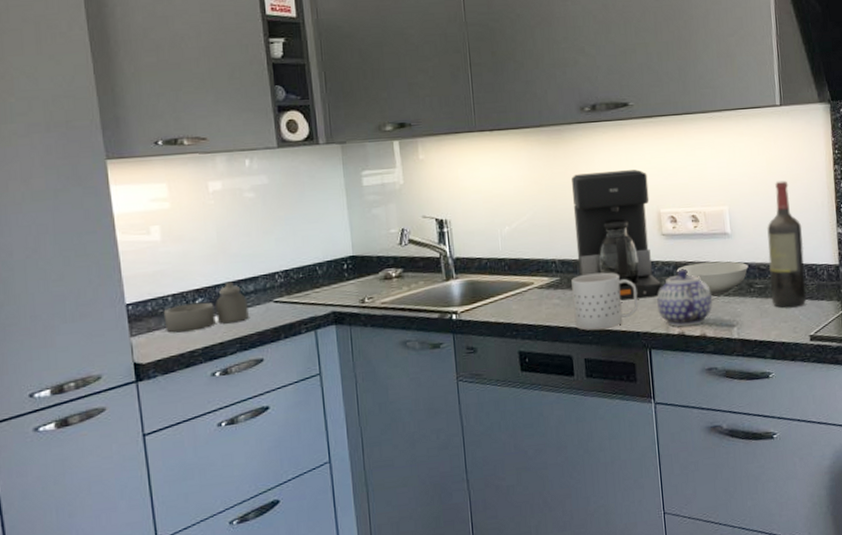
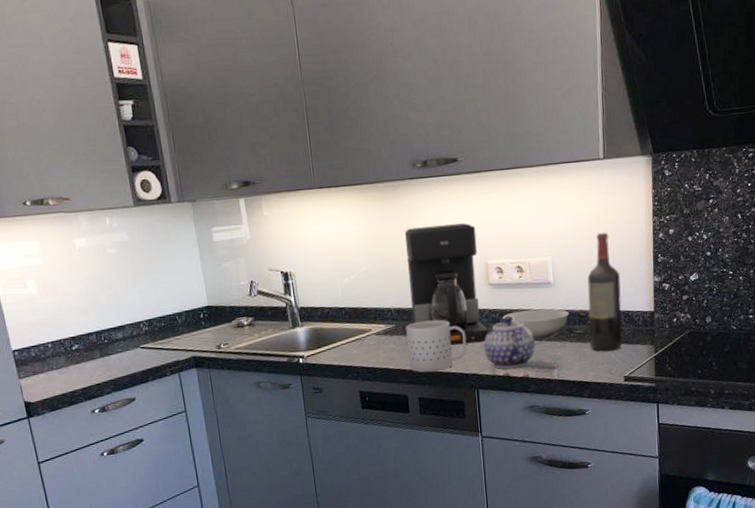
canister: present [163,281,249,333] -> none [45,330,120,375]

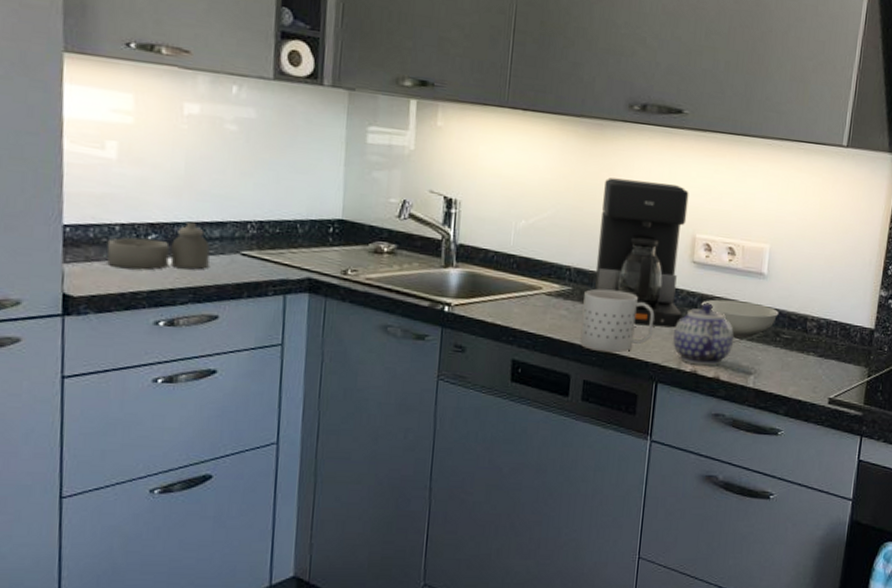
canister: none [45,330,120,375] -> present [106,221,210,269]
wine bottle: present [587,232,623,351] -> none [796,228,844,365]

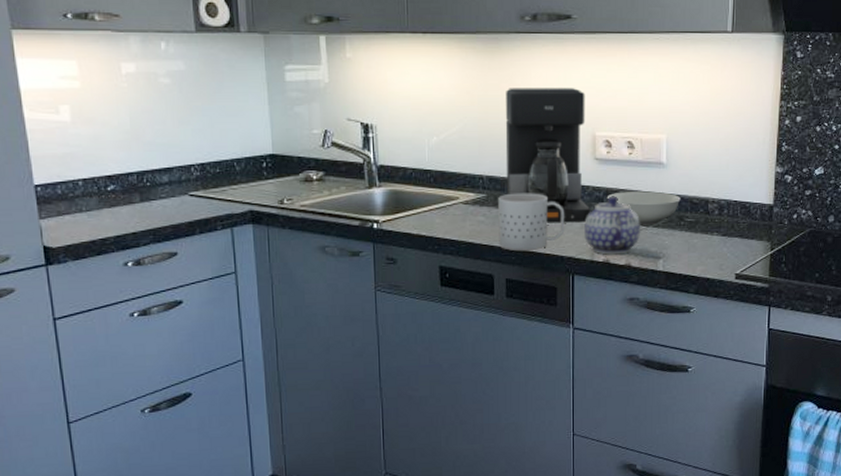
canister: present [106,221,210,269] -> none [73,171,163,219]

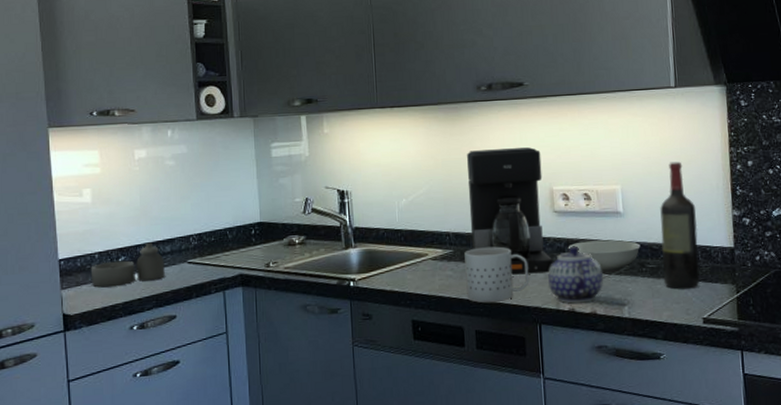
canister: none [73,171,163,219] -> present [90,242,165,288]
wine bottle: none [700,113,740,243] -> present [660,161,700,288]

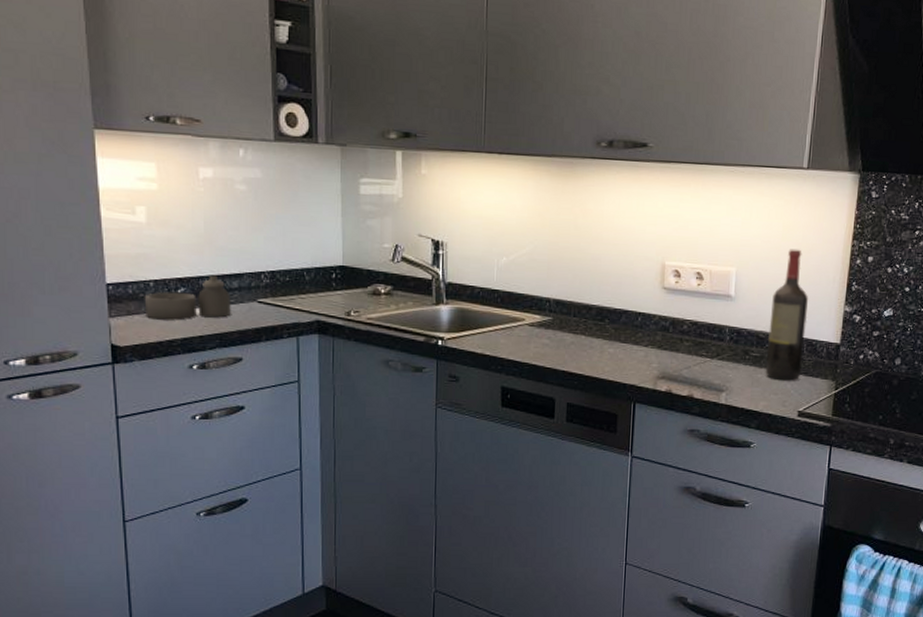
mug: present [464,246,530,304] -> none [562,317,630,377]
coffee maker: present [467,147,552,275] -> none [572,212,657,351]
teapot: present [548,246,603,304] -> none [648,326,705,385]
bowl: present [568,239,641,273] -> none [672,322,747,358]

